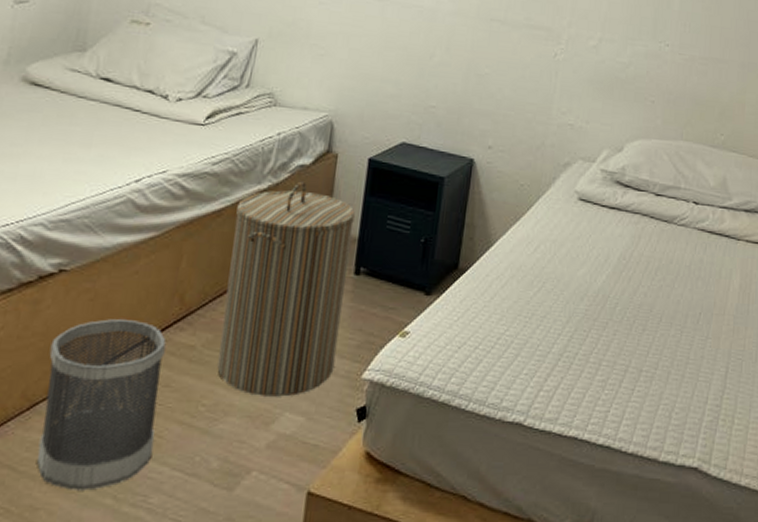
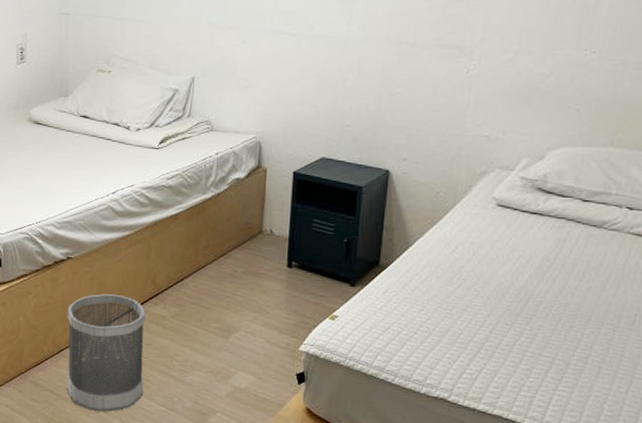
laundry hamper: present [217,181,355,397] -> none [184,191,285,360]

